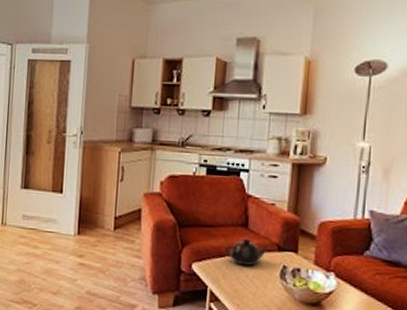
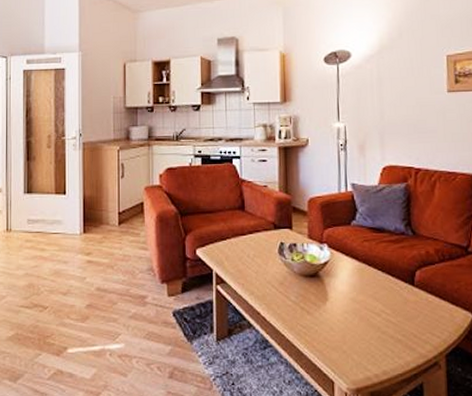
teapot: present [224,238,269,266] -> none [225,220,266,245]

